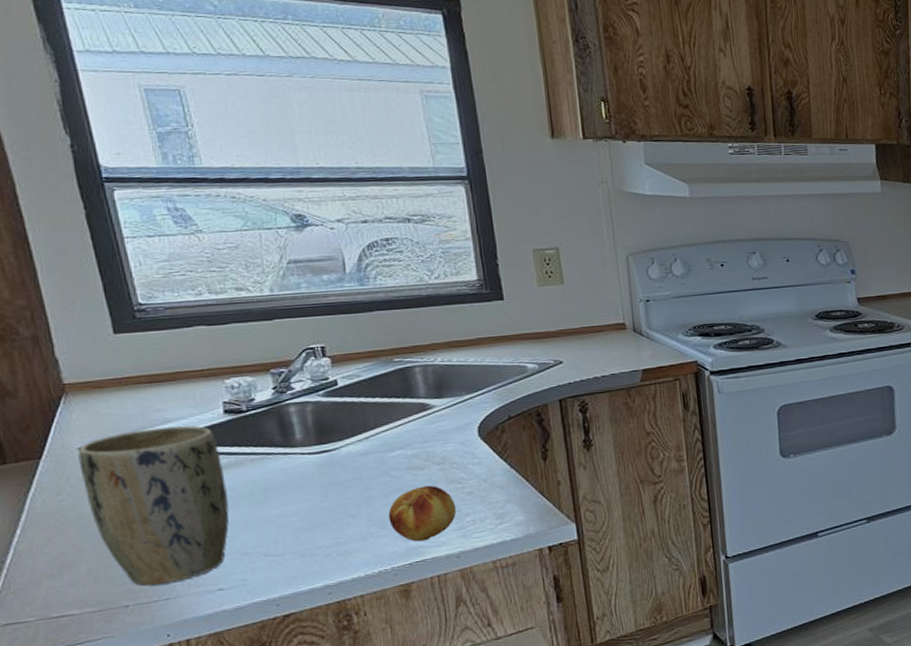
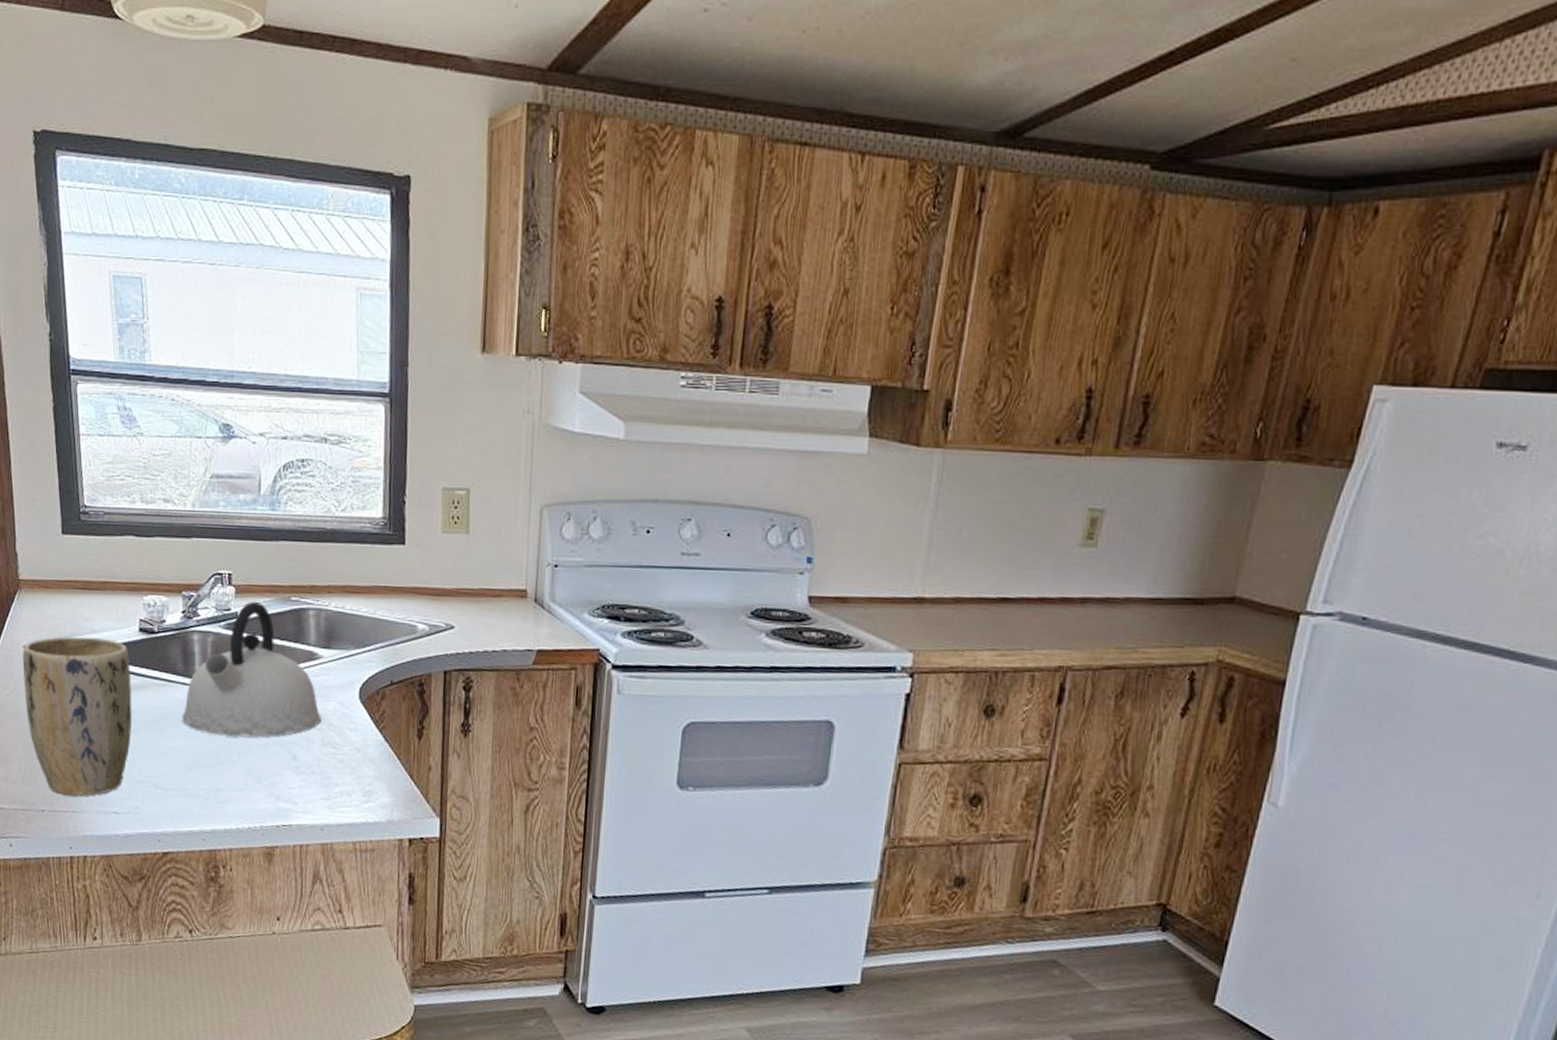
kettle: none [287,367,443,494] -> present [182,601,322,737]
fruit: present [388,485,457,542] -> none [264,744,327,805]

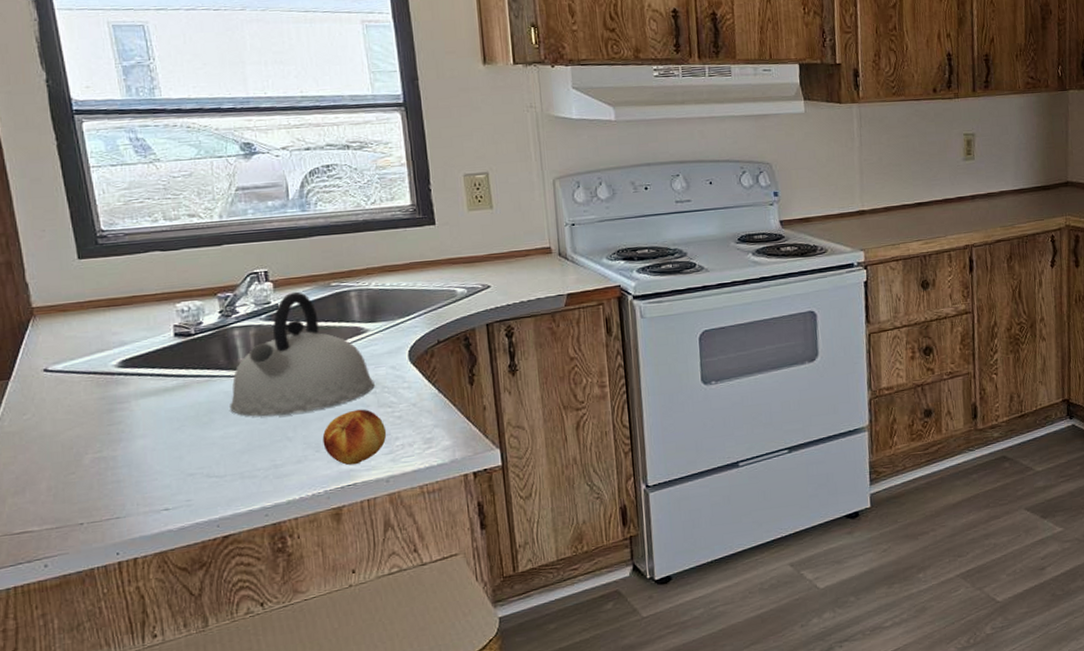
plant pot: present [22,636,132,796] -> none [42,348,176,504]
fruit: none [264,744,327,805] -> present [322,409,387,466]

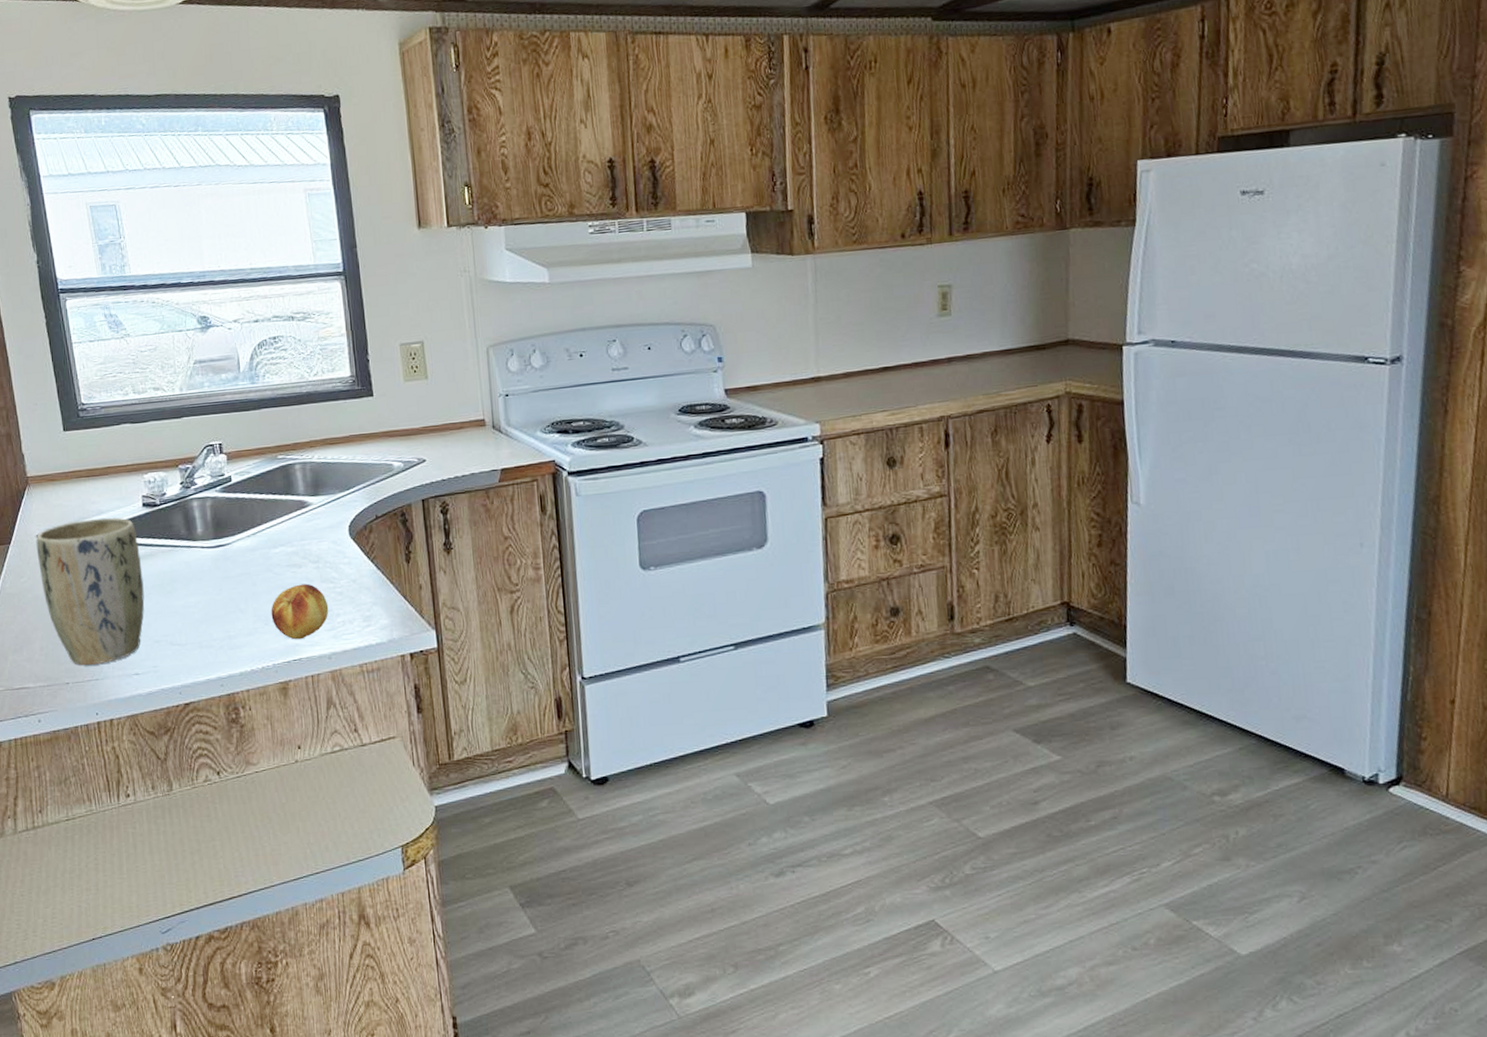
plant pot: none [42,348,176,504] -> present [36,517,145,665]
kettle: present [230,291,375,417] -> none [190,464,318,588]

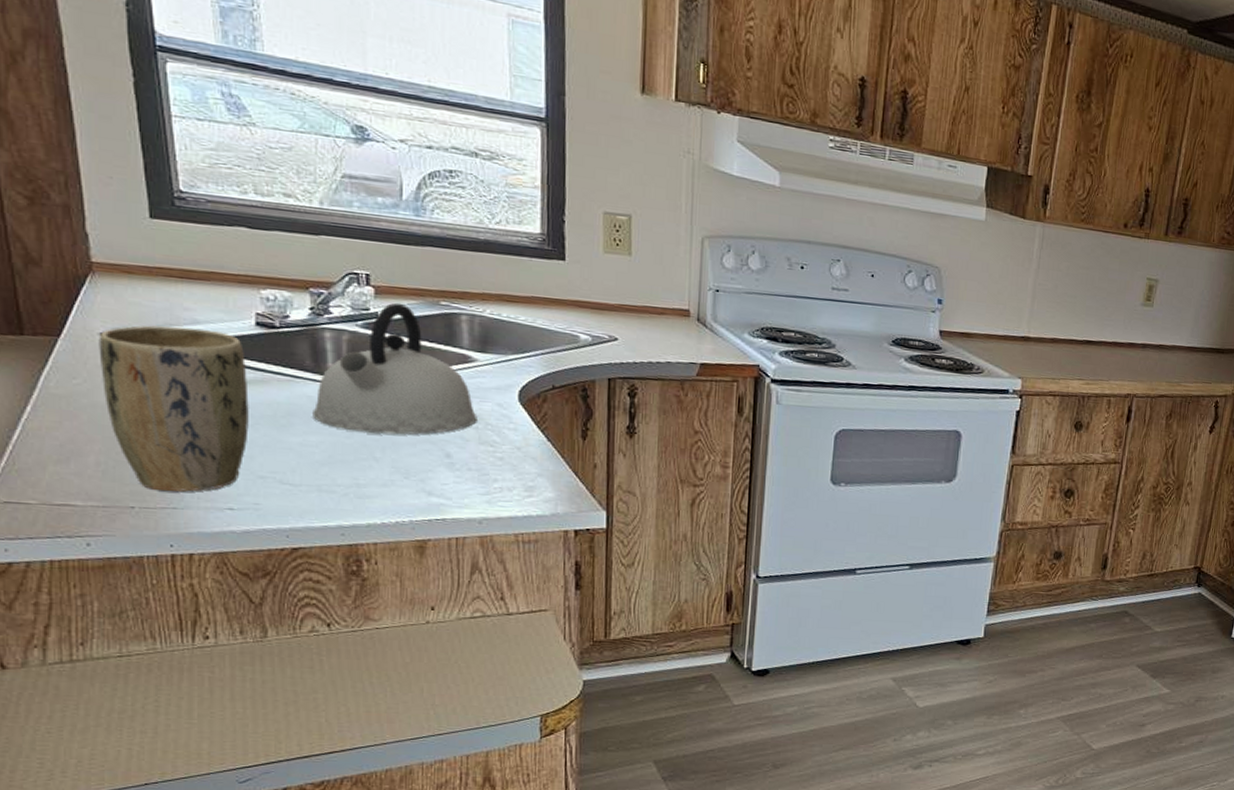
kettle: none [190,464,318,588] -> present [313,302,477,435]
fruit: present [271,583,329,640] -> none [413,442,485,500]

